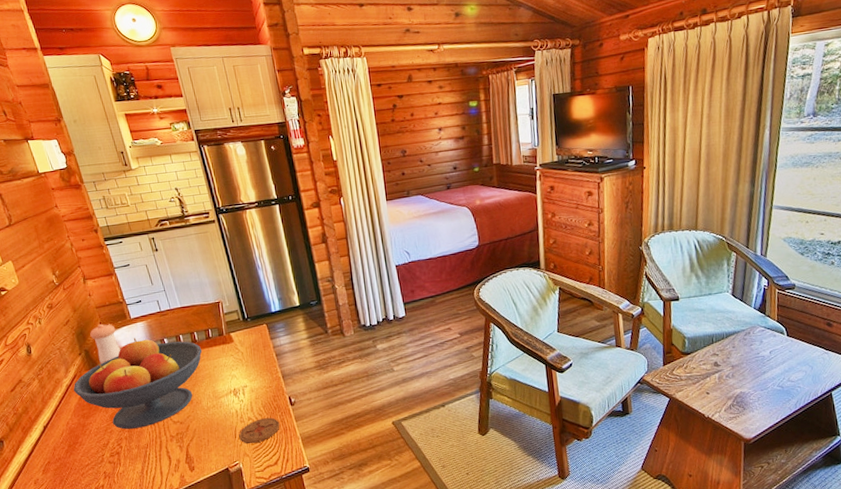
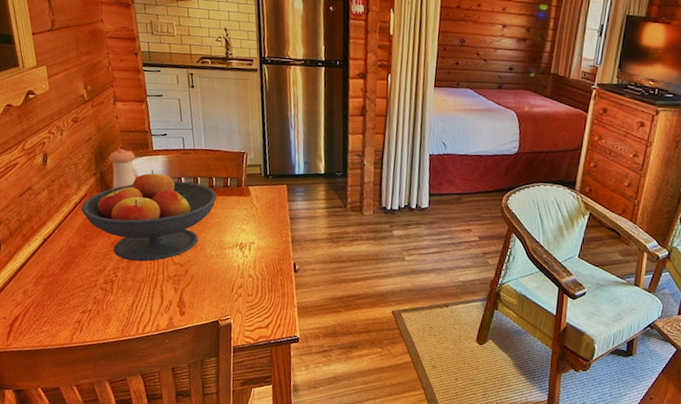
coaster: present [239,417,280,444] -> none [236,278,279,302]

